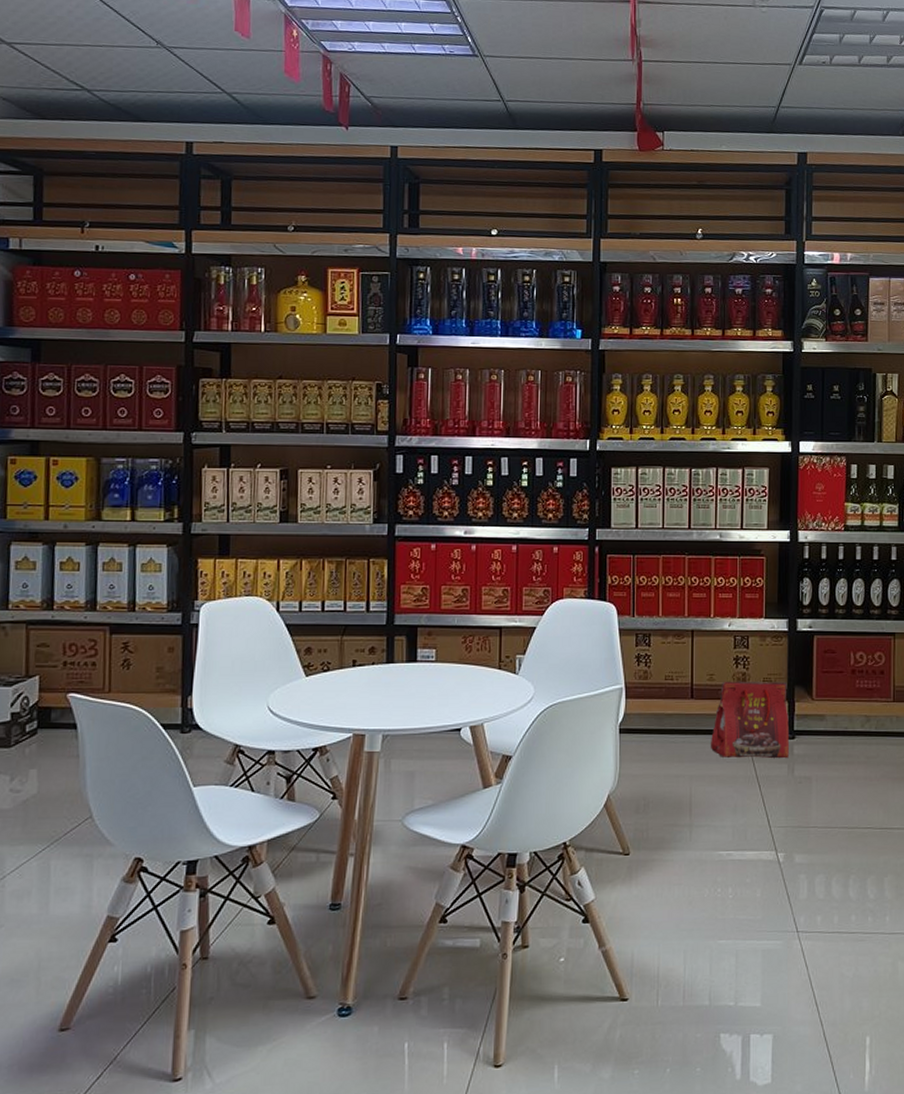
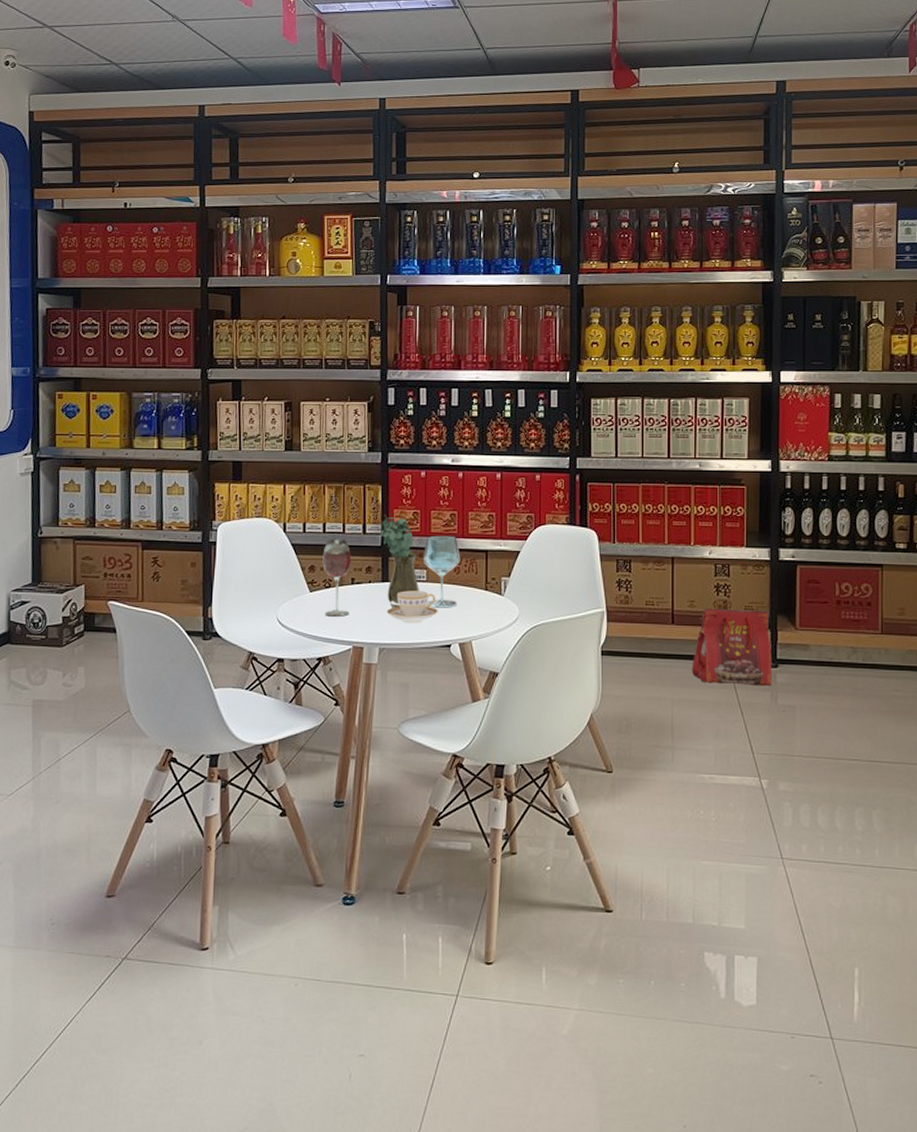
wineglass: none [320,618,354,702] -> present [322,539,352,617]
vase: none [386,590,428,692] -> present [381,514,419,609]
teacup: none [391,672,448,707] -> present [387,590,438,623]
wine glass: none [431,612,473,690] -> present [422,535,461,608]

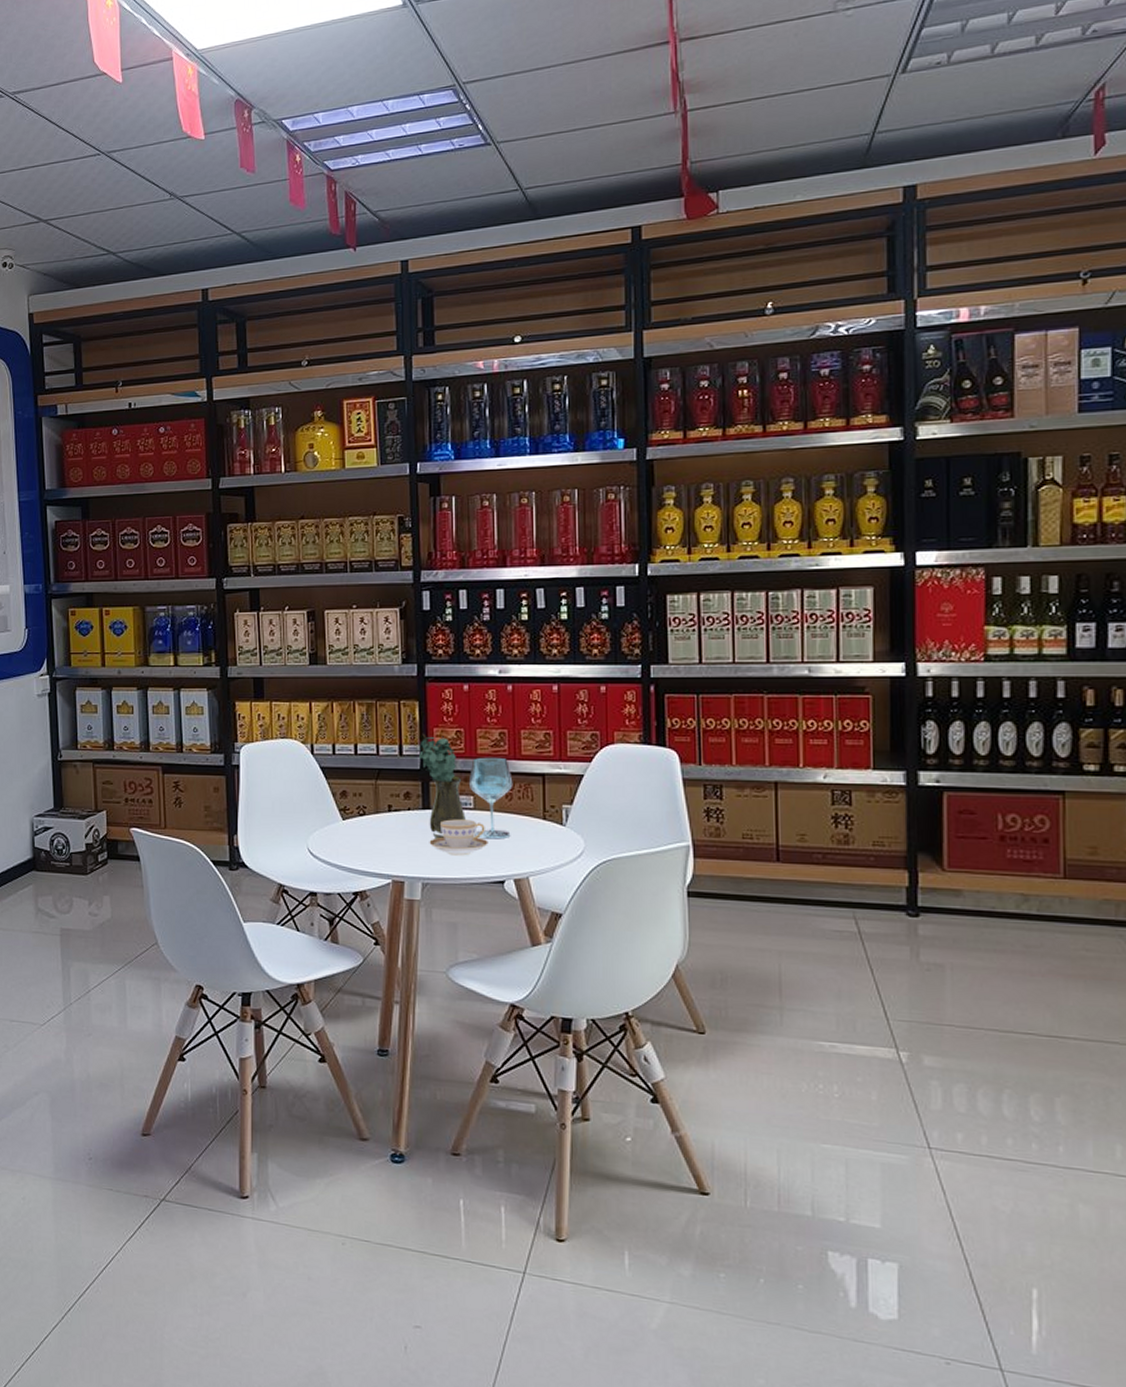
wineglass: present [322,539,352,617] -> none [355,761,388,847]
shopping bag: present [692,608,773,687] -> none [804,843,912,940]

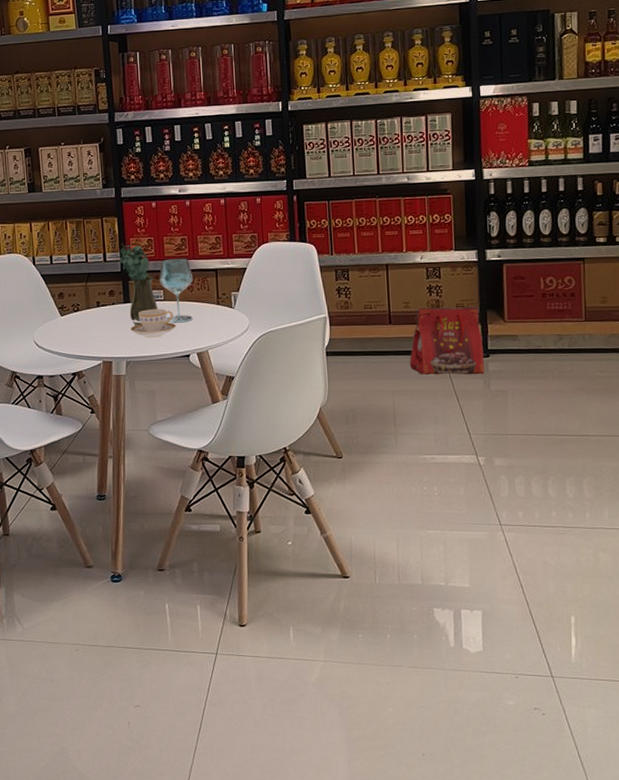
shopping bag: none [804,843,912,940] -> present [410,306,485,375]

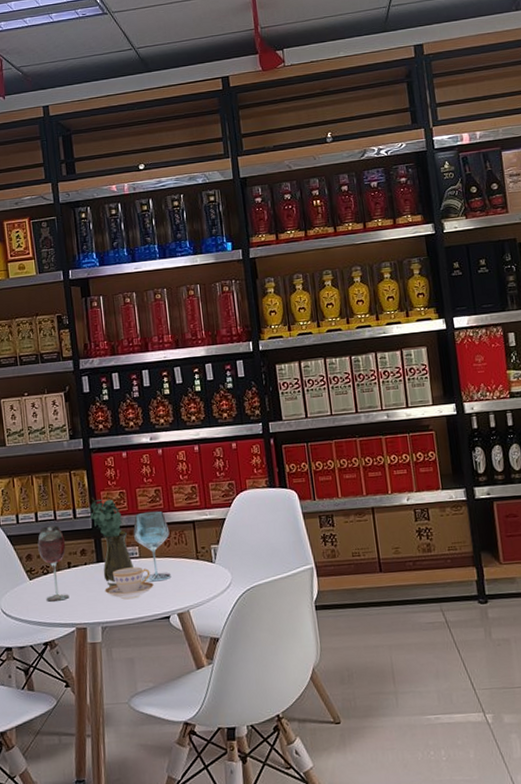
wineglass: none [69,267,97,337] -> present [37,525,69,602]
shopping bag: present [410,306,485,375] -> none [404,549,484,626]

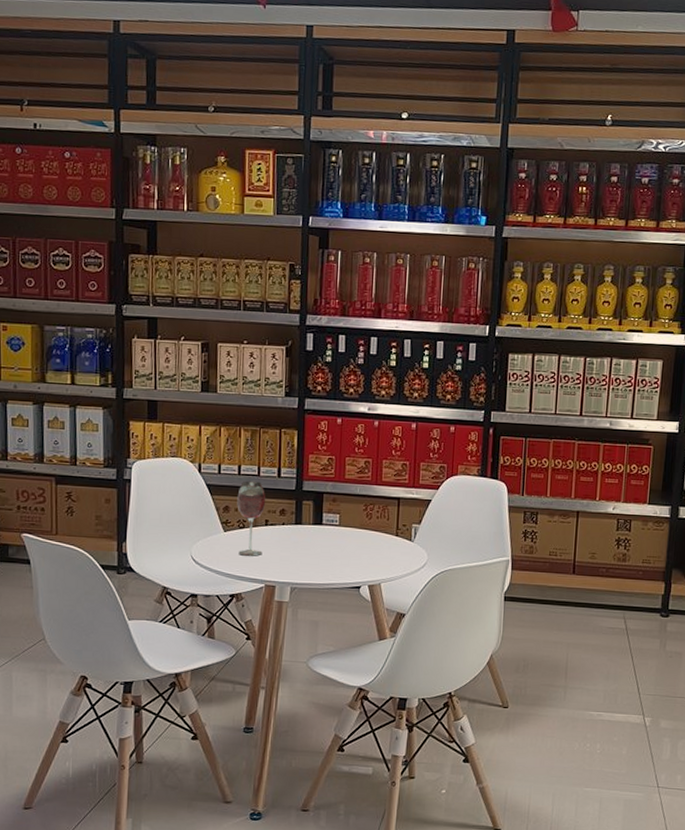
vase: present [90,497,134,587] -> none [295,458,332,550]
teacup: present [105,567,154,600] -> none [299,533,349,565]
wine glass: present [133,511,172,582] -> none [336,481,374,552]

